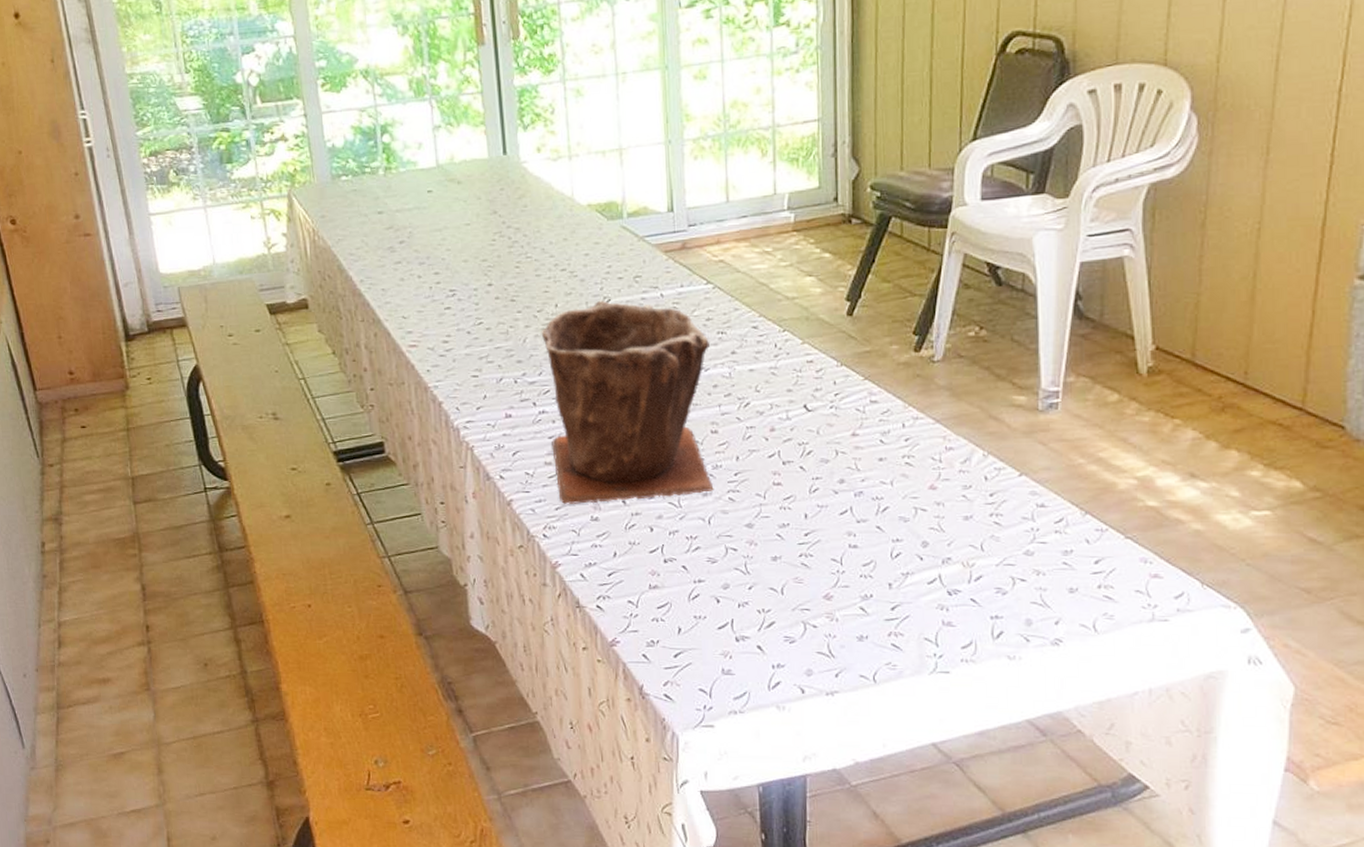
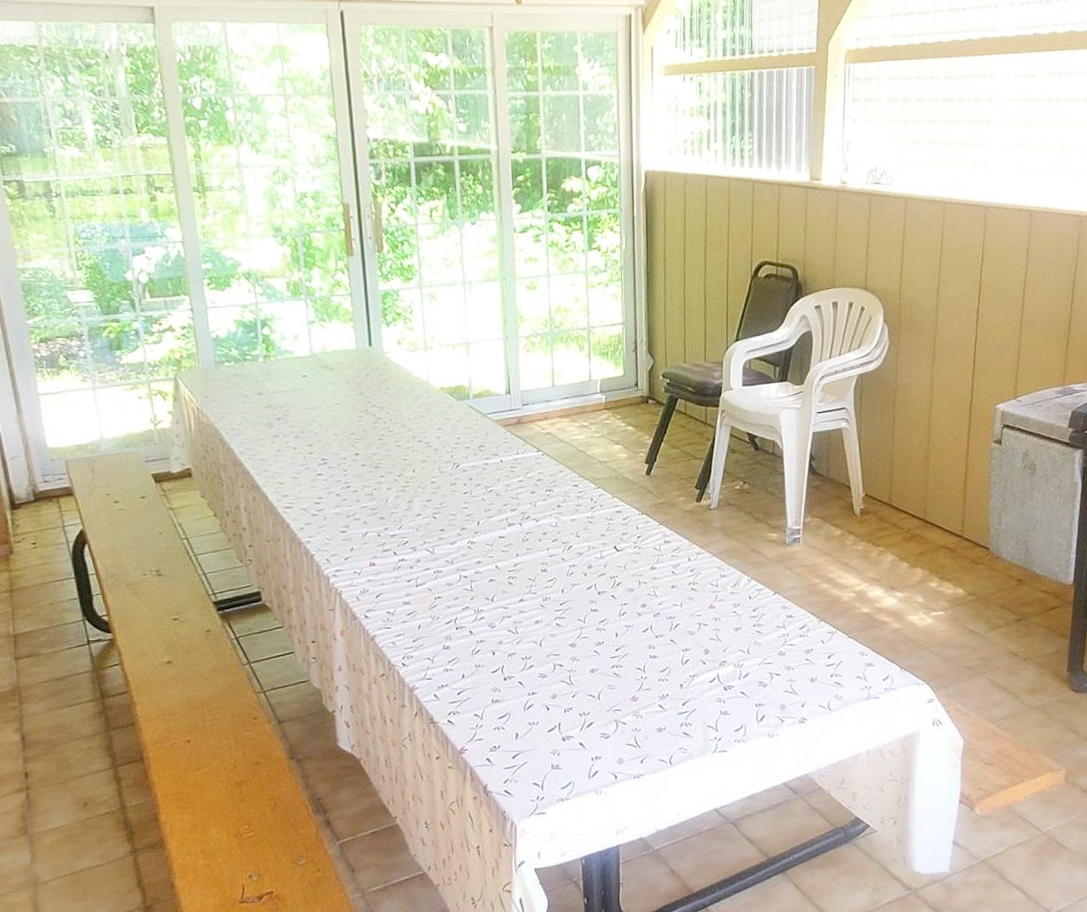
plant pot: present [541,300,714,504] -> none [401,465,544,637]

